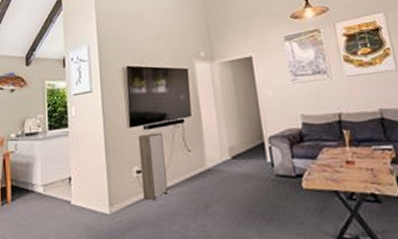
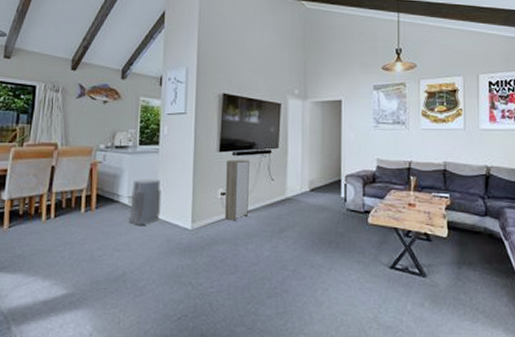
air purifier: none [44,163,77,215] -> present [128,179,162,225]

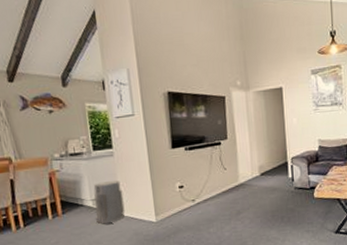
storage cabinet: present [225,159,250,222] -> none [180,153,206,210]

